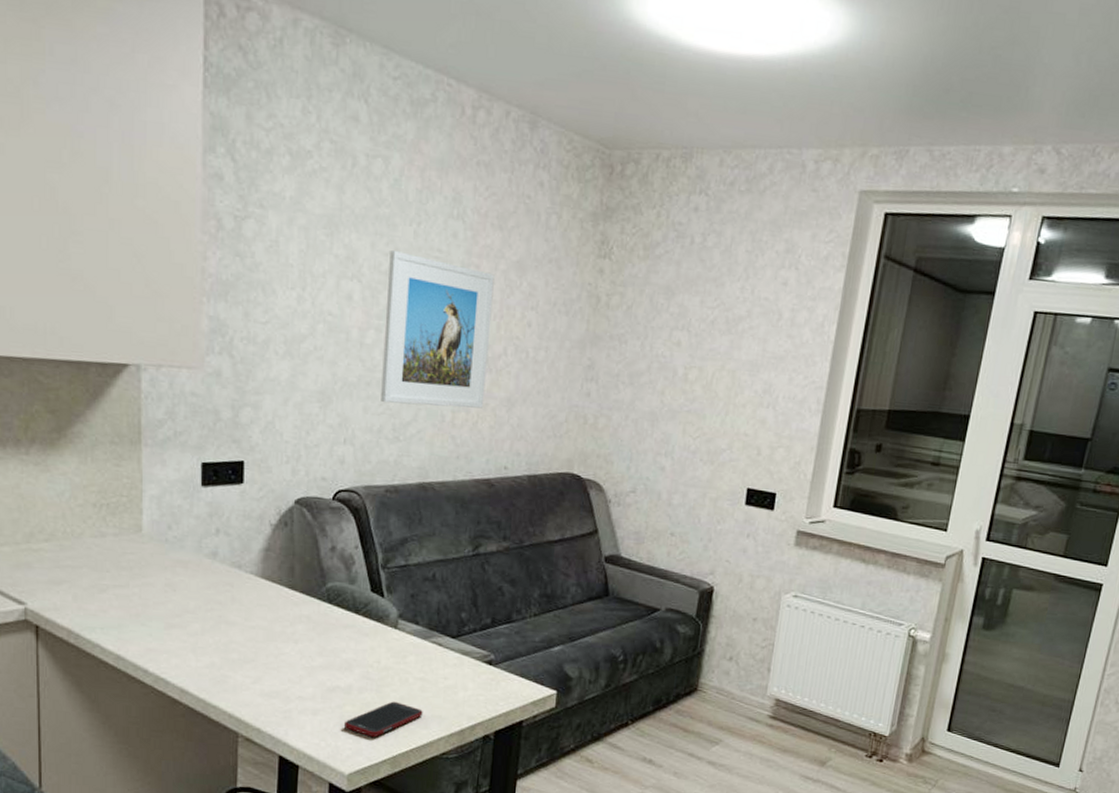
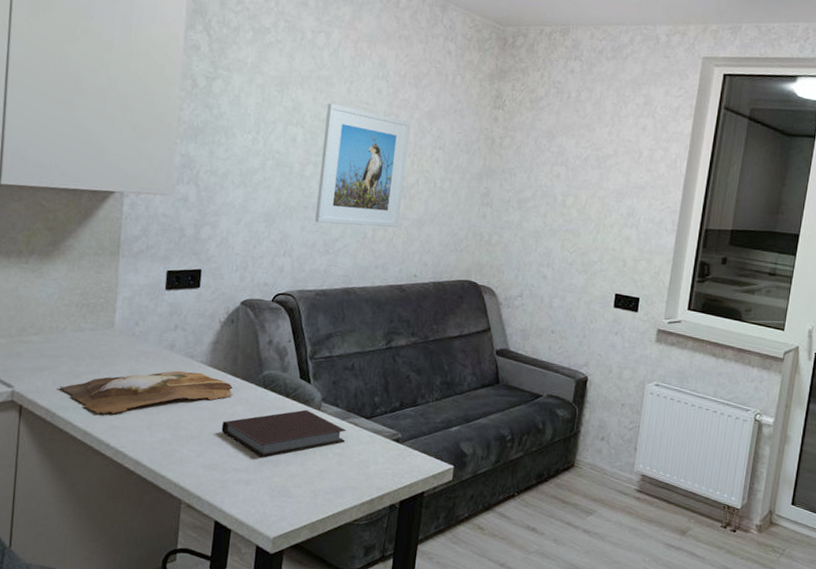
cutting board: none [81,583,292,635] -> present [59,370,233,414]
notebook: none [280,628,429,683] -> present [221,409,347,457]
cell phone: present [343,701,423,738] -> none [271,473,339,506]

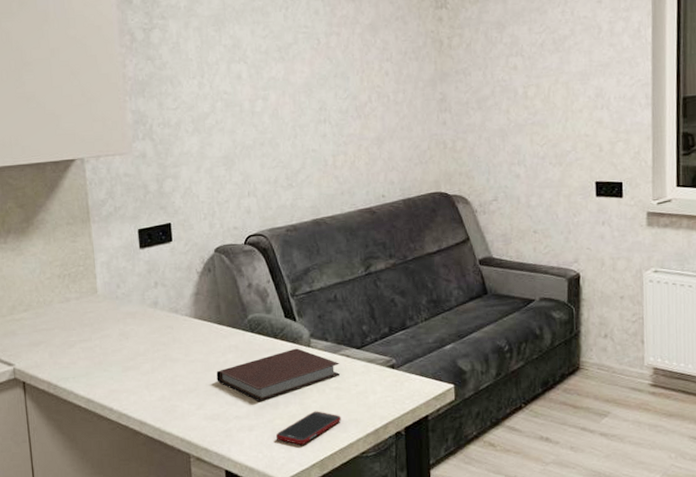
cutting board: present [59,370,233,414] -> none [56,326,222,380]
cell phone: none [271,473,339,506] -> present [275,411,341,445]
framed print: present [315,103,410,228] -> none [267,33,358,158]

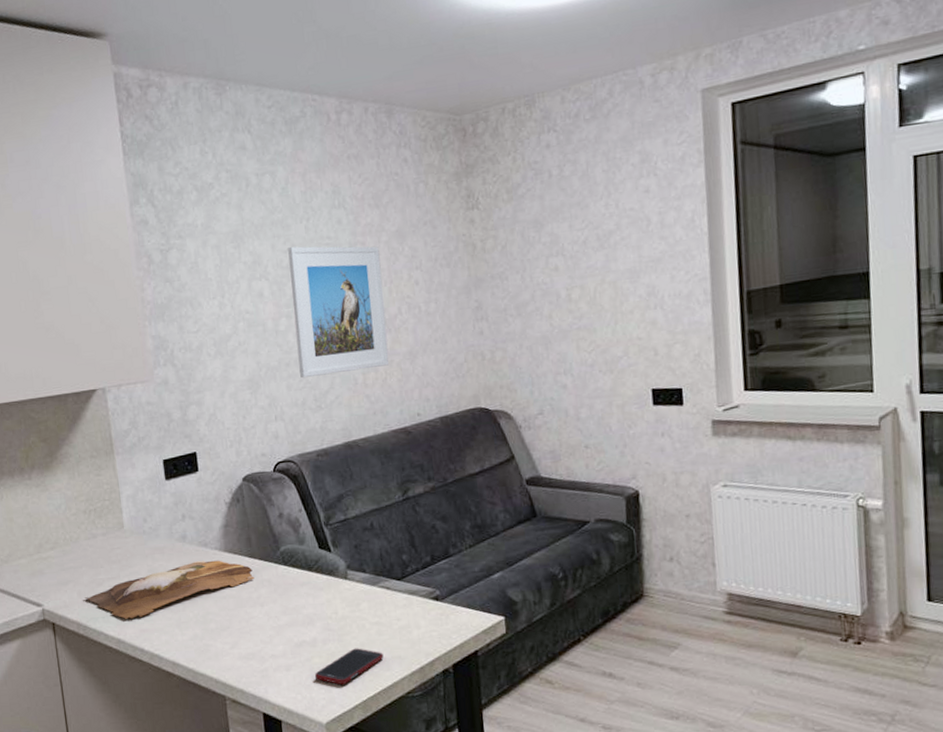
cutting board: none [56,326,222,380] -> present [85,560,254,619]
notebook: present [216,348,341,401] -> none [249,581,381,639]
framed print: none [267,33,358,158] -> present [288,246,390,379]

